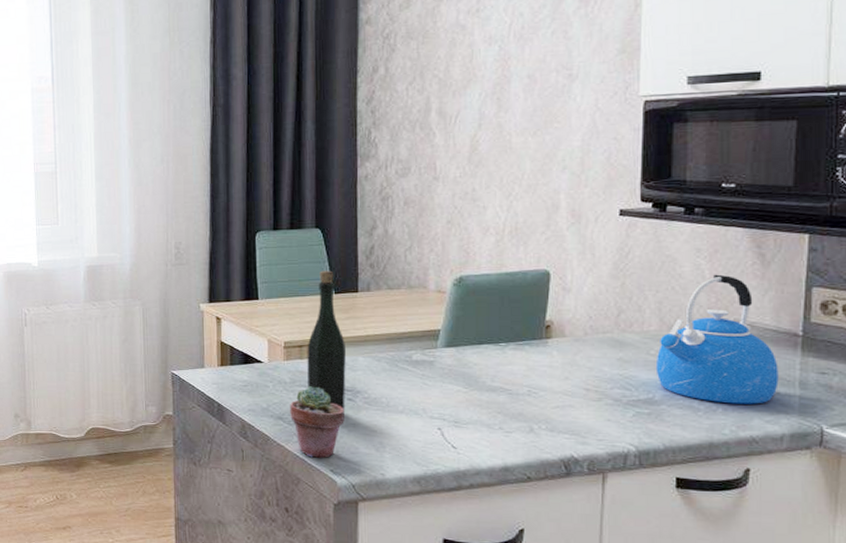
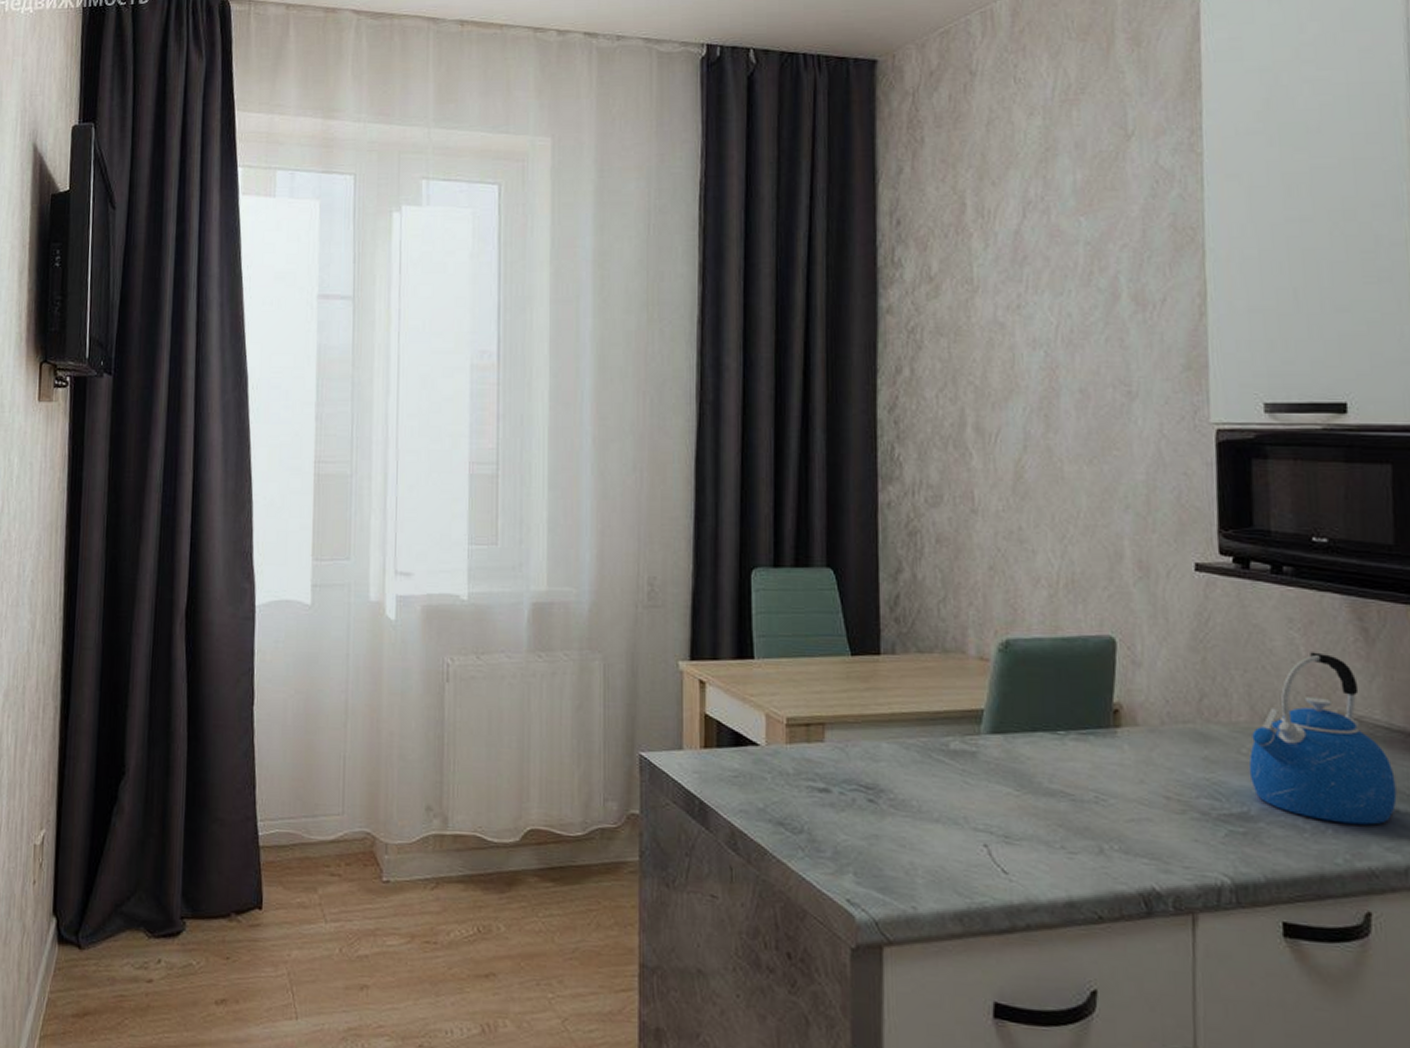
potted succulent: present [290,386,346,458] -> none [794,780,866,882]
bottle: present [307,270,346,410] -> none [816,624,866,815]

